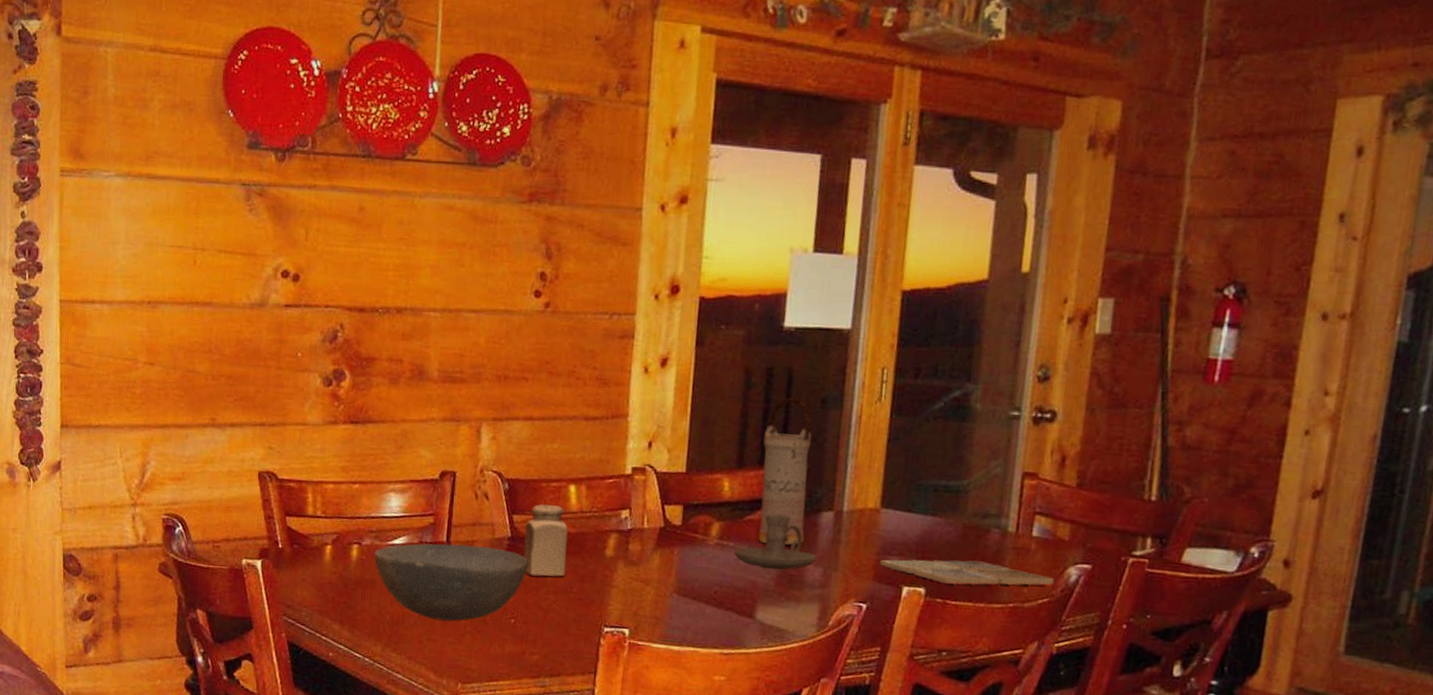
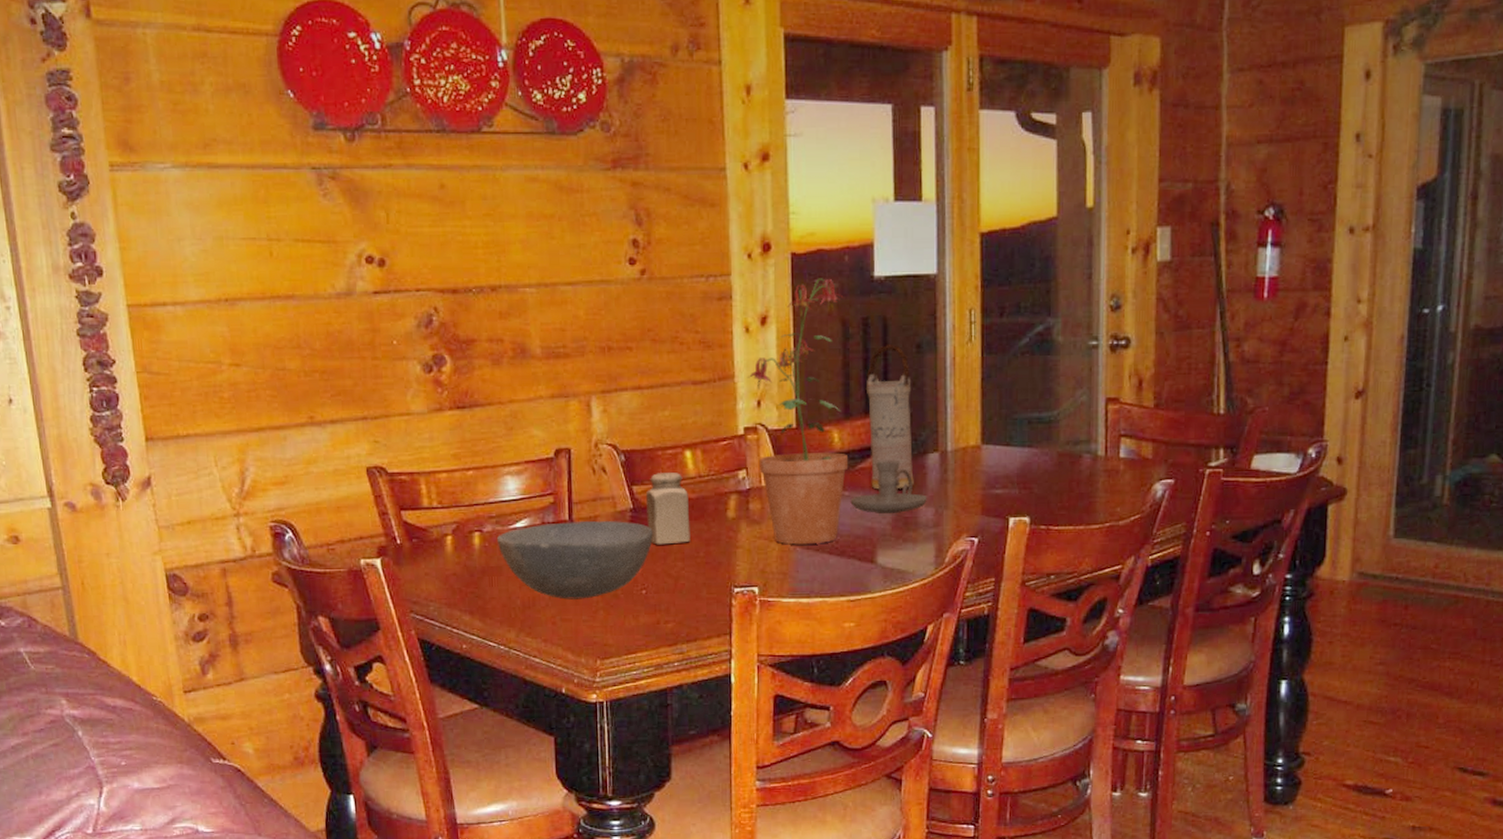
potted plant: none [642,324,750,592] -> present [748,278,849,545]
drink coaster: present [880,559,1055,585] -> none [987,486,1143,510]

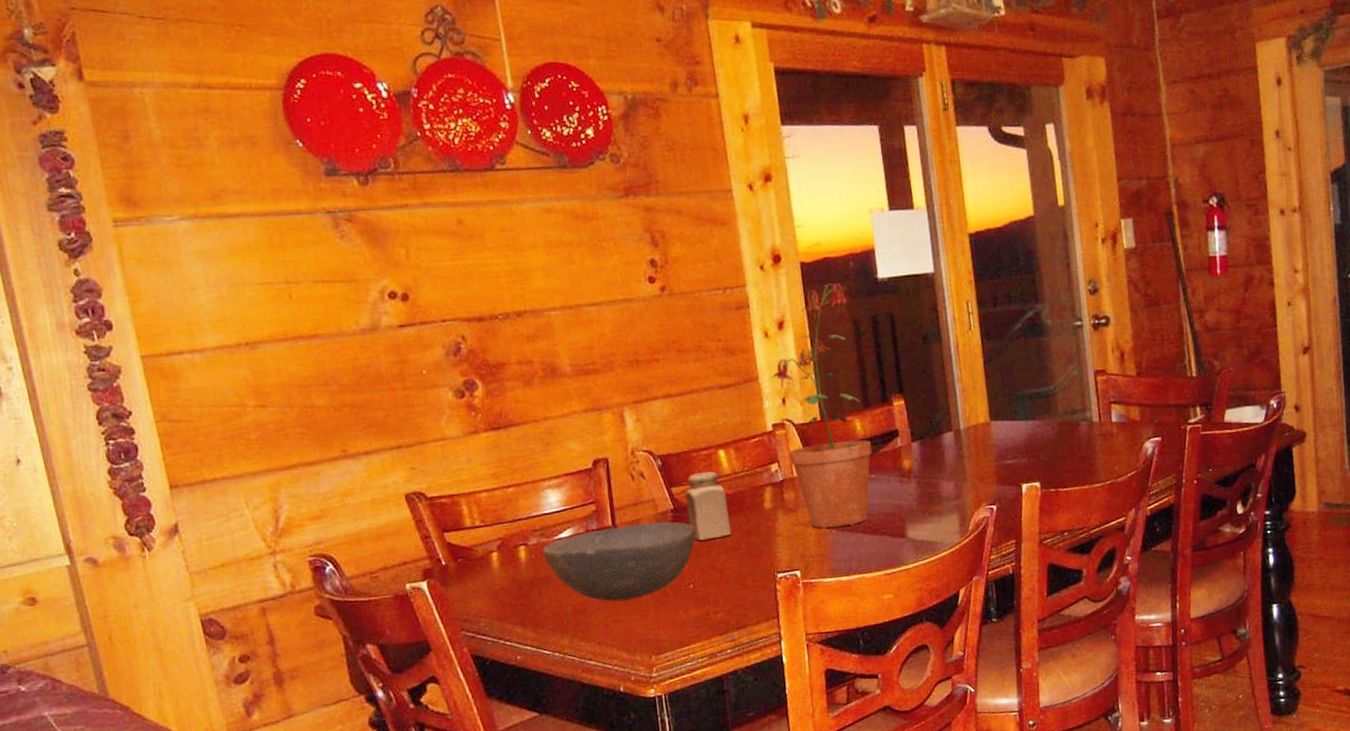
candle holder: present [850,461,927,515] -> none [877,442,947,492]
vase: present [865,343,914,490] -> none [880,337,934,470]

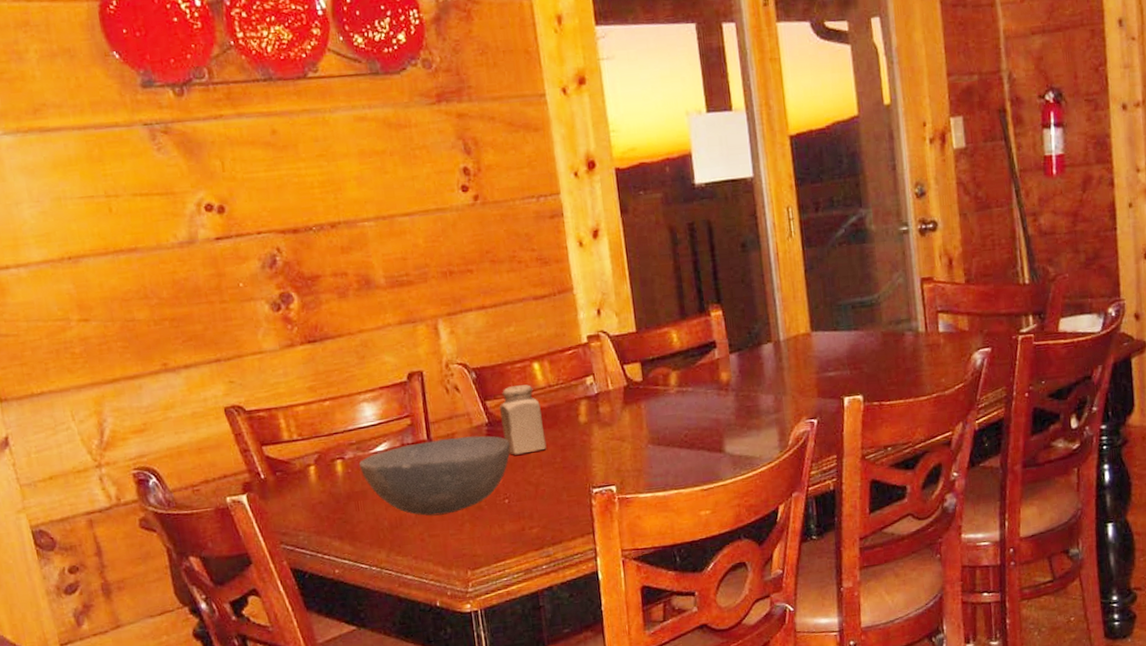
potted plant: present [771,283,873,528] -> none [586,189,690,443]

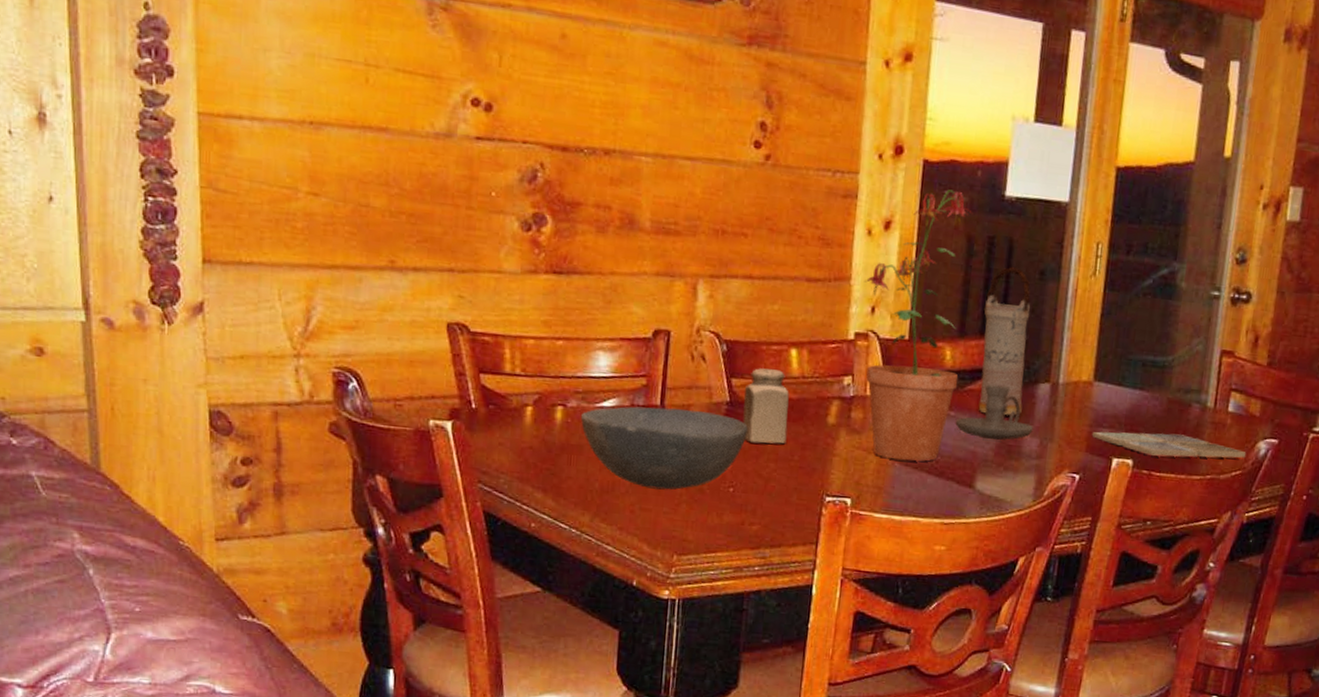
potted plant: none [586,189,690,443] -> present [865,189,972,462]
candle holder: none [694,354,766,406] -> present [955,384,1033,441]
vase: none [697,245,752,383] -> present [978,266,1031,415]
drink coaster: none [821,362,965,388] -> present [1092,431,1246,458]

